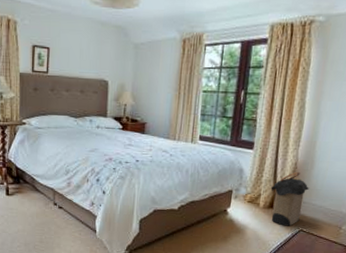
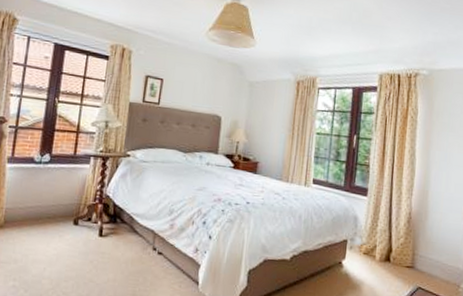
laundry hamper: present [271,171,310,226] -> none [386,222,426,283]

